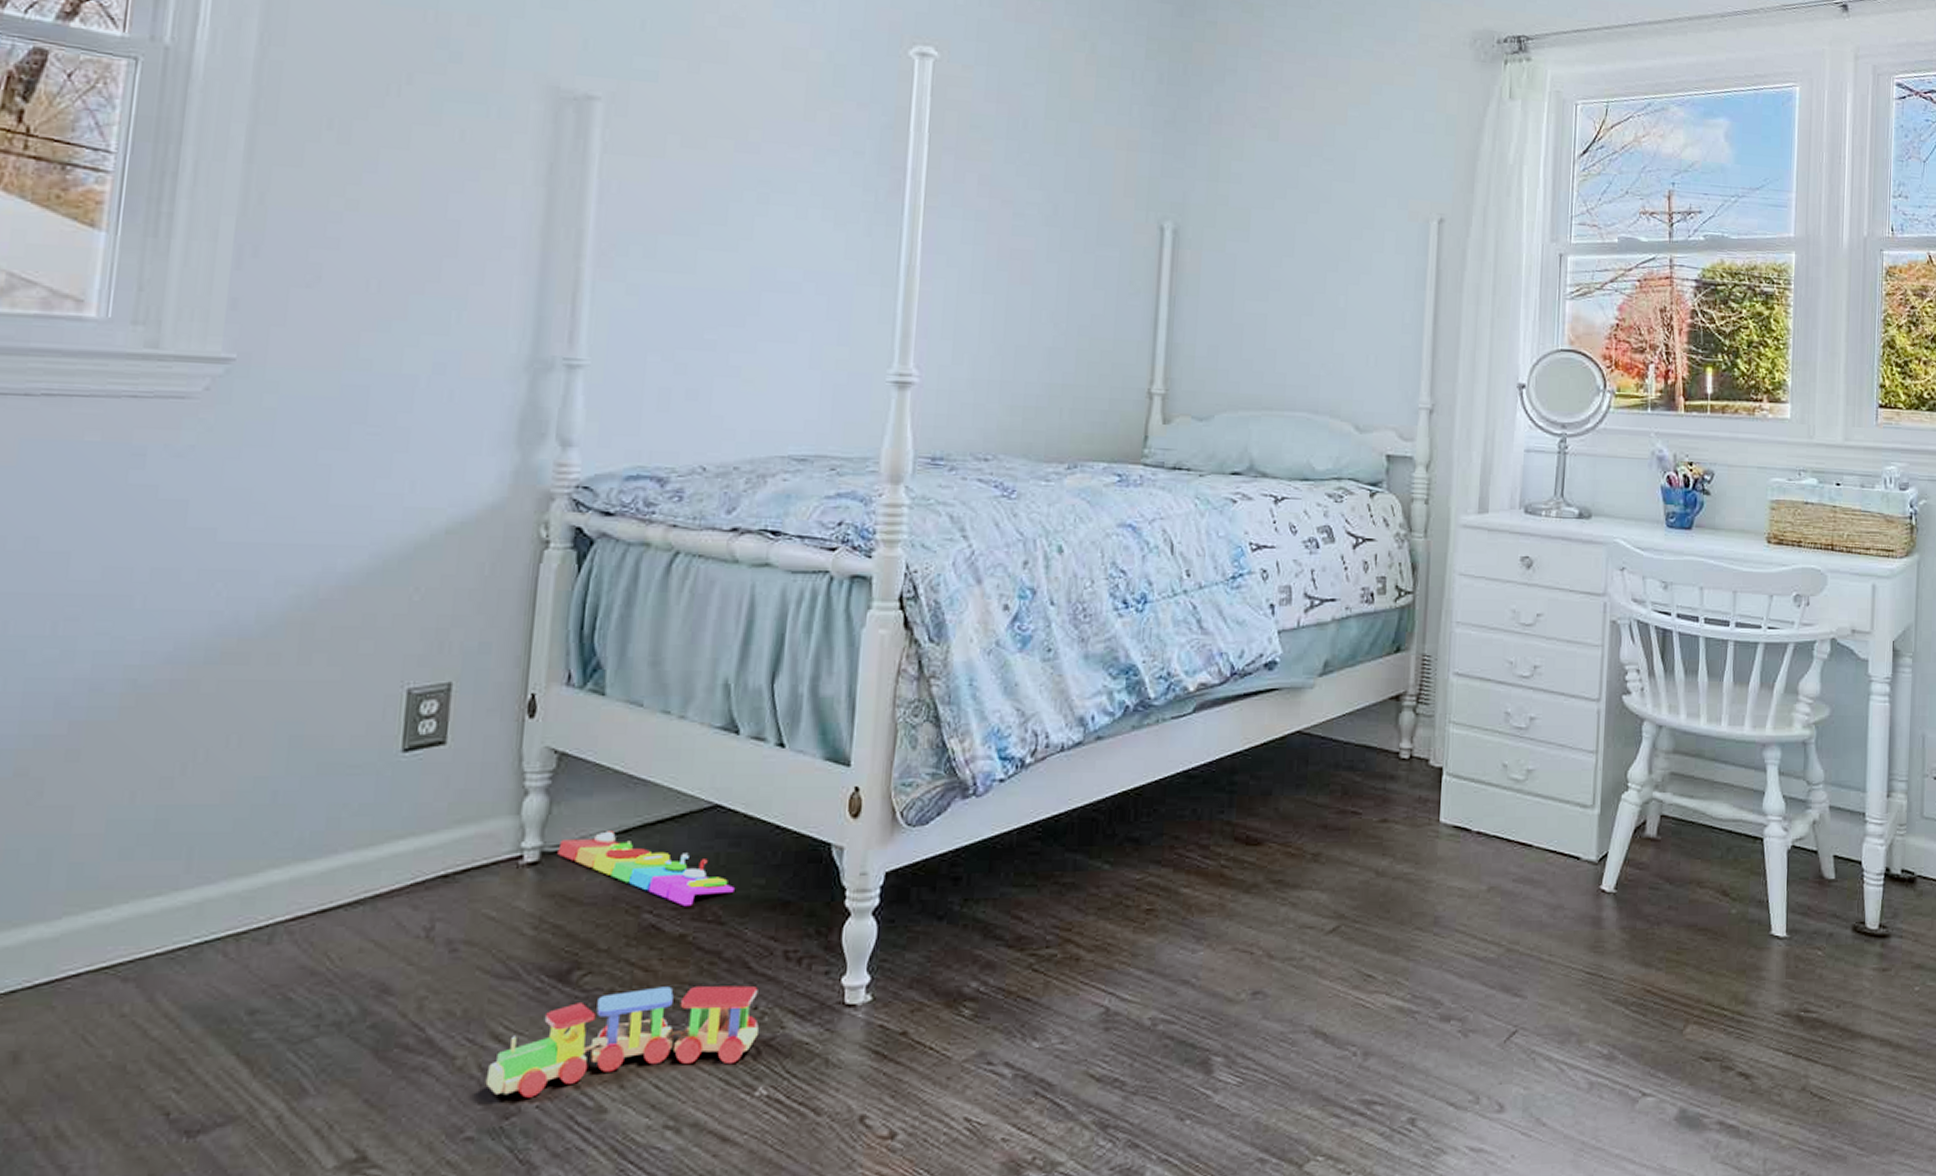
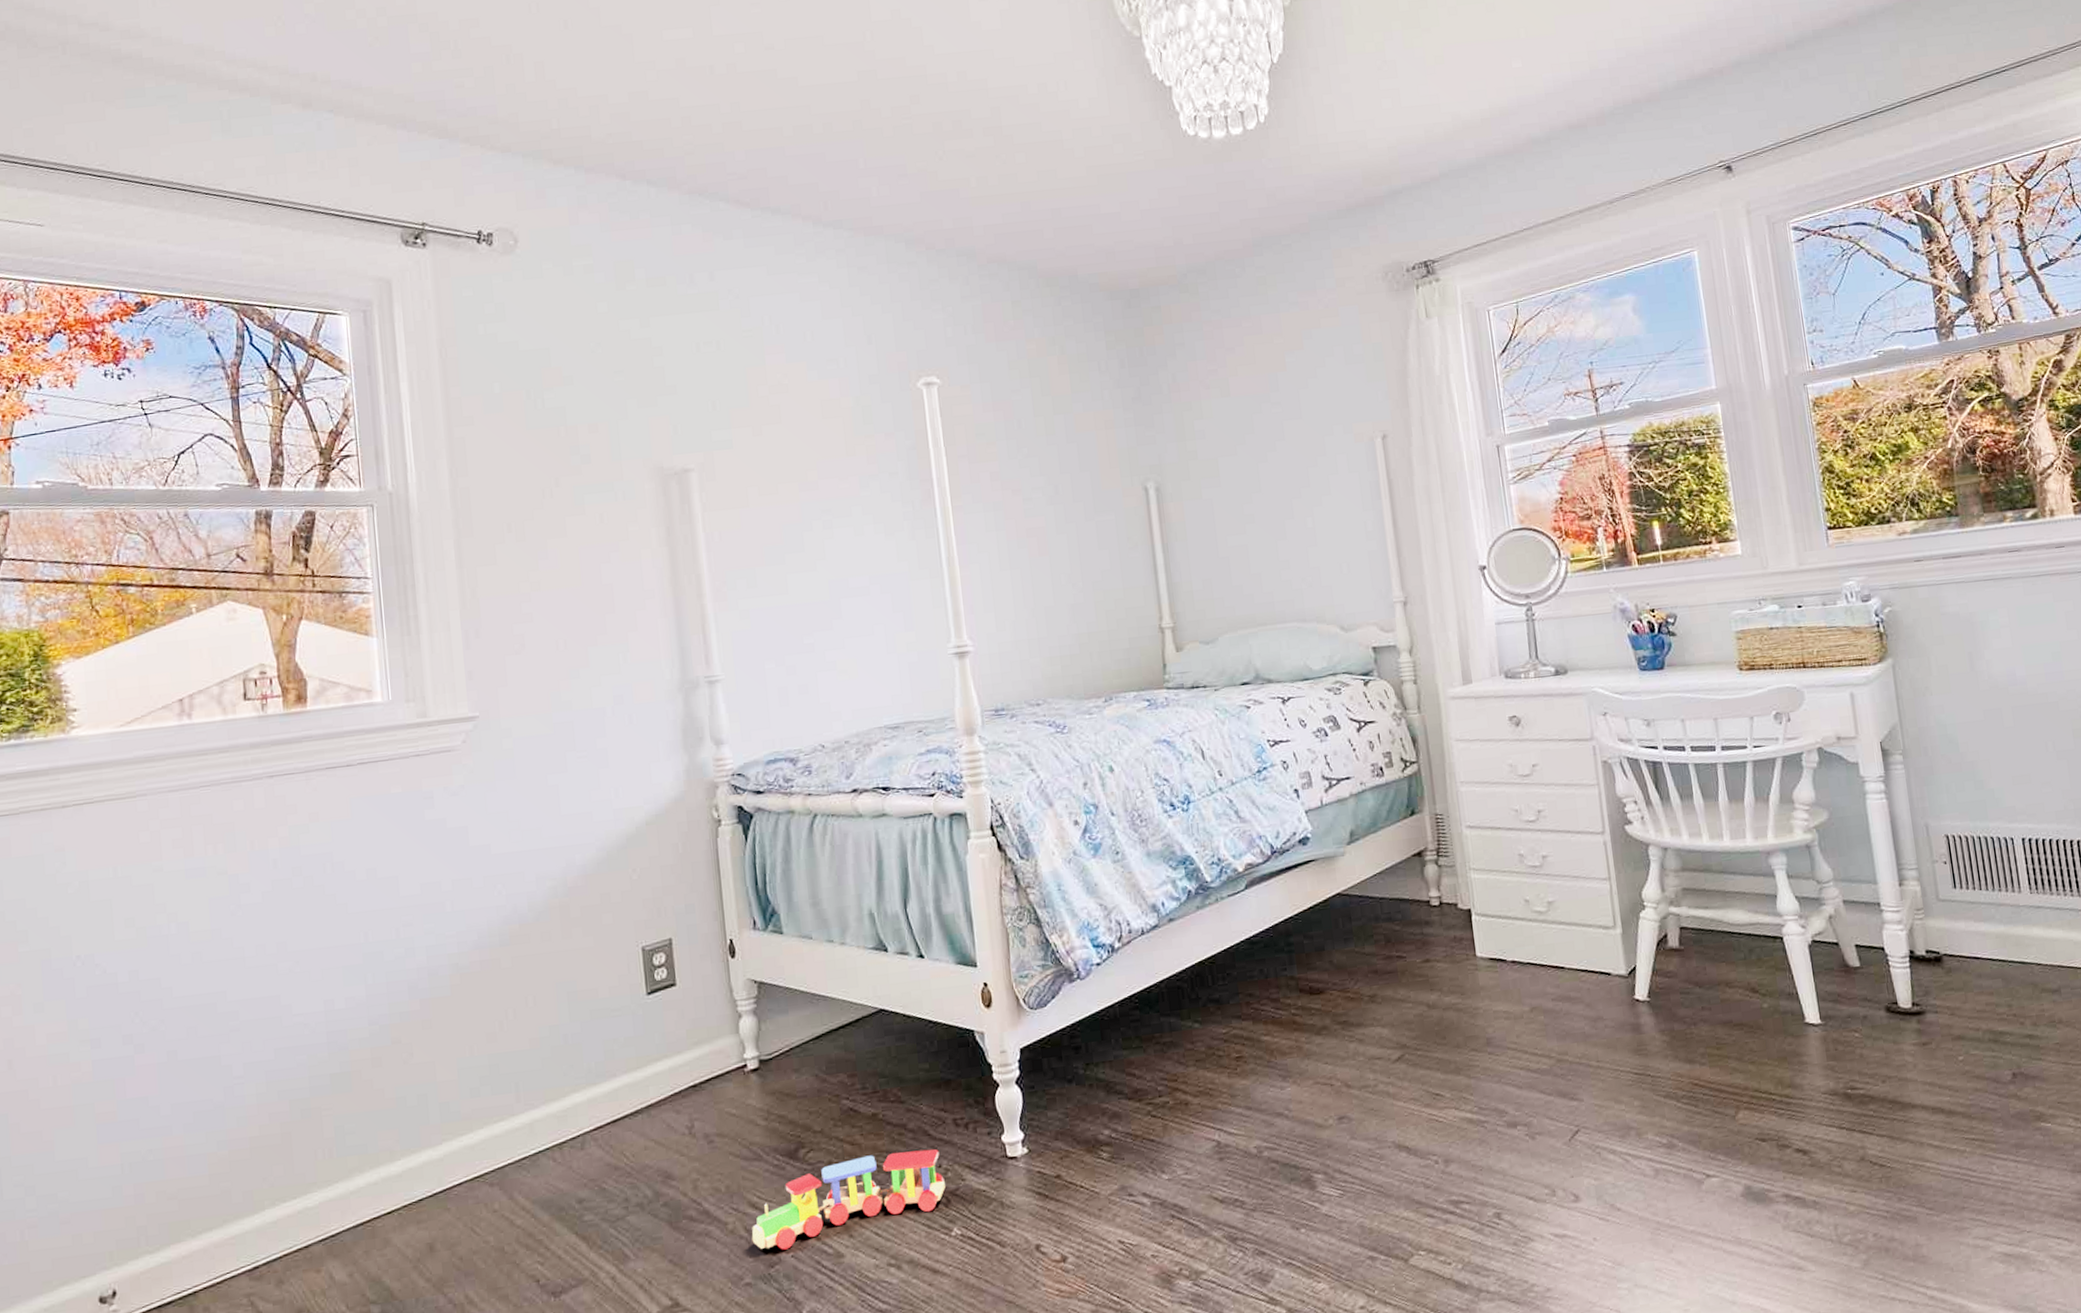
knob puzzle: present [557,831,734,907] -> none [771,1038,907,1092]

